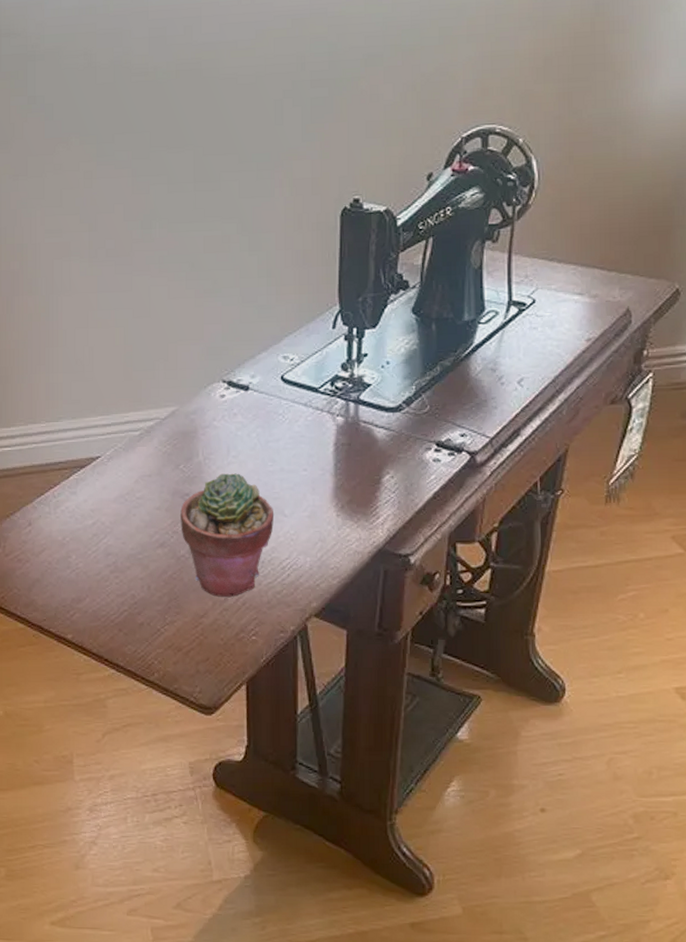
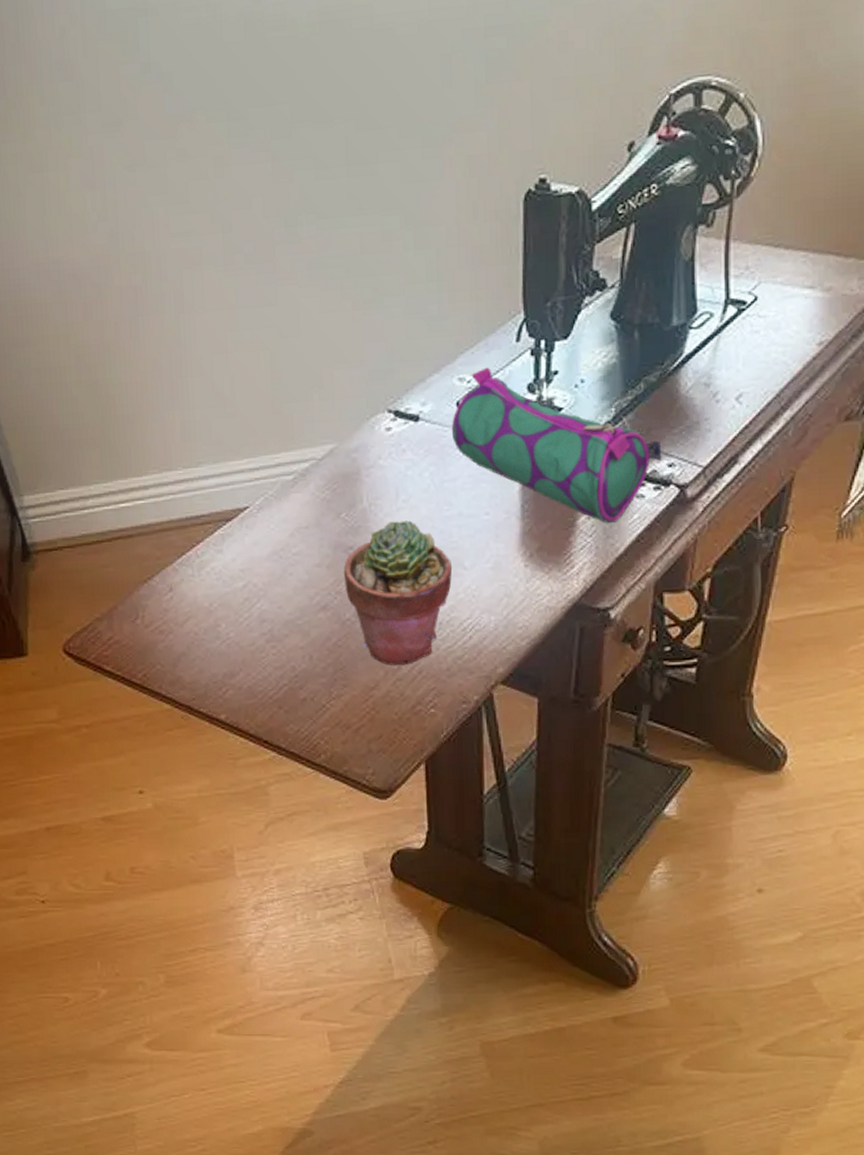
pencil case: none [276,348,455,483] -> present [451,367,662,524]

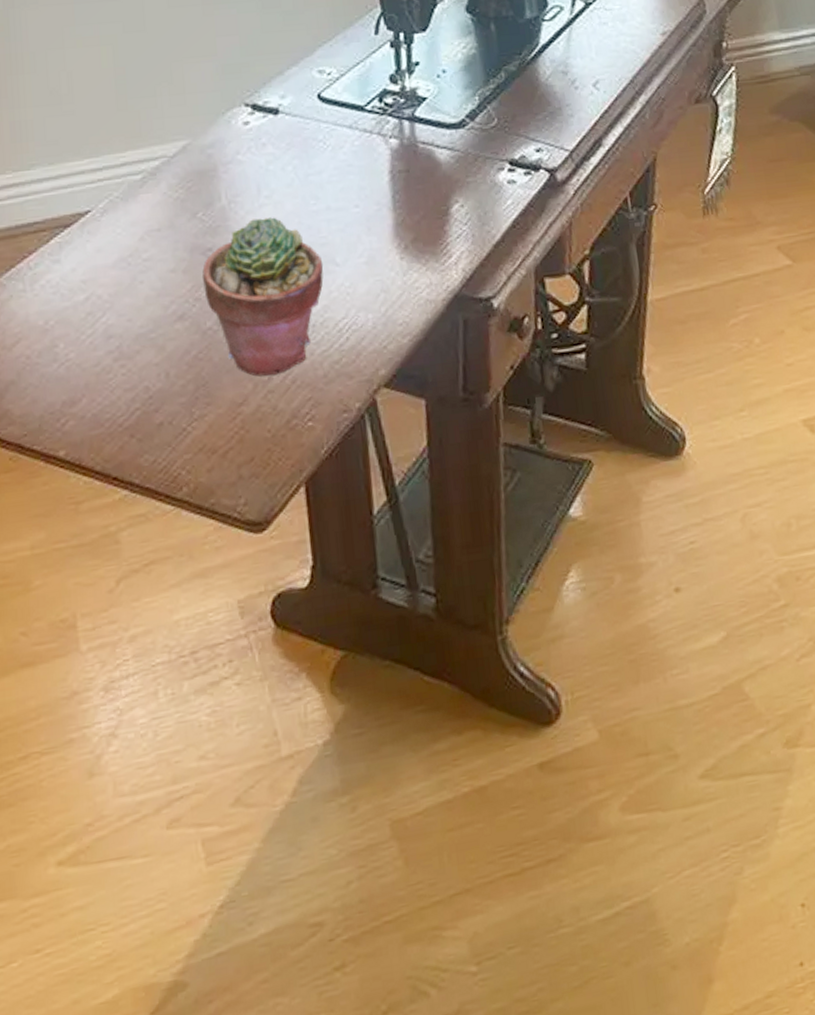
pencil case: present [451,367,662,524] -> none [313,59,529,211]

